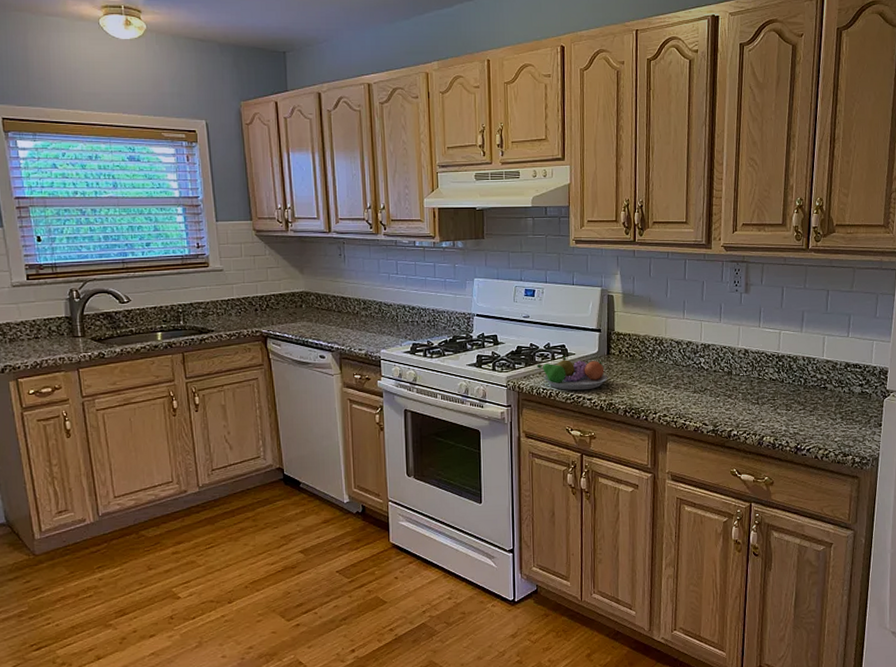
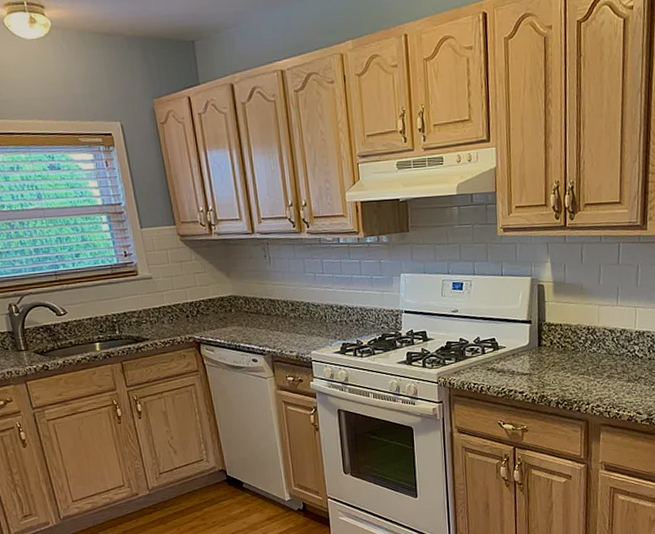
fruit bowl: present [537,356,608,391] -> none [467,350,540,384]

